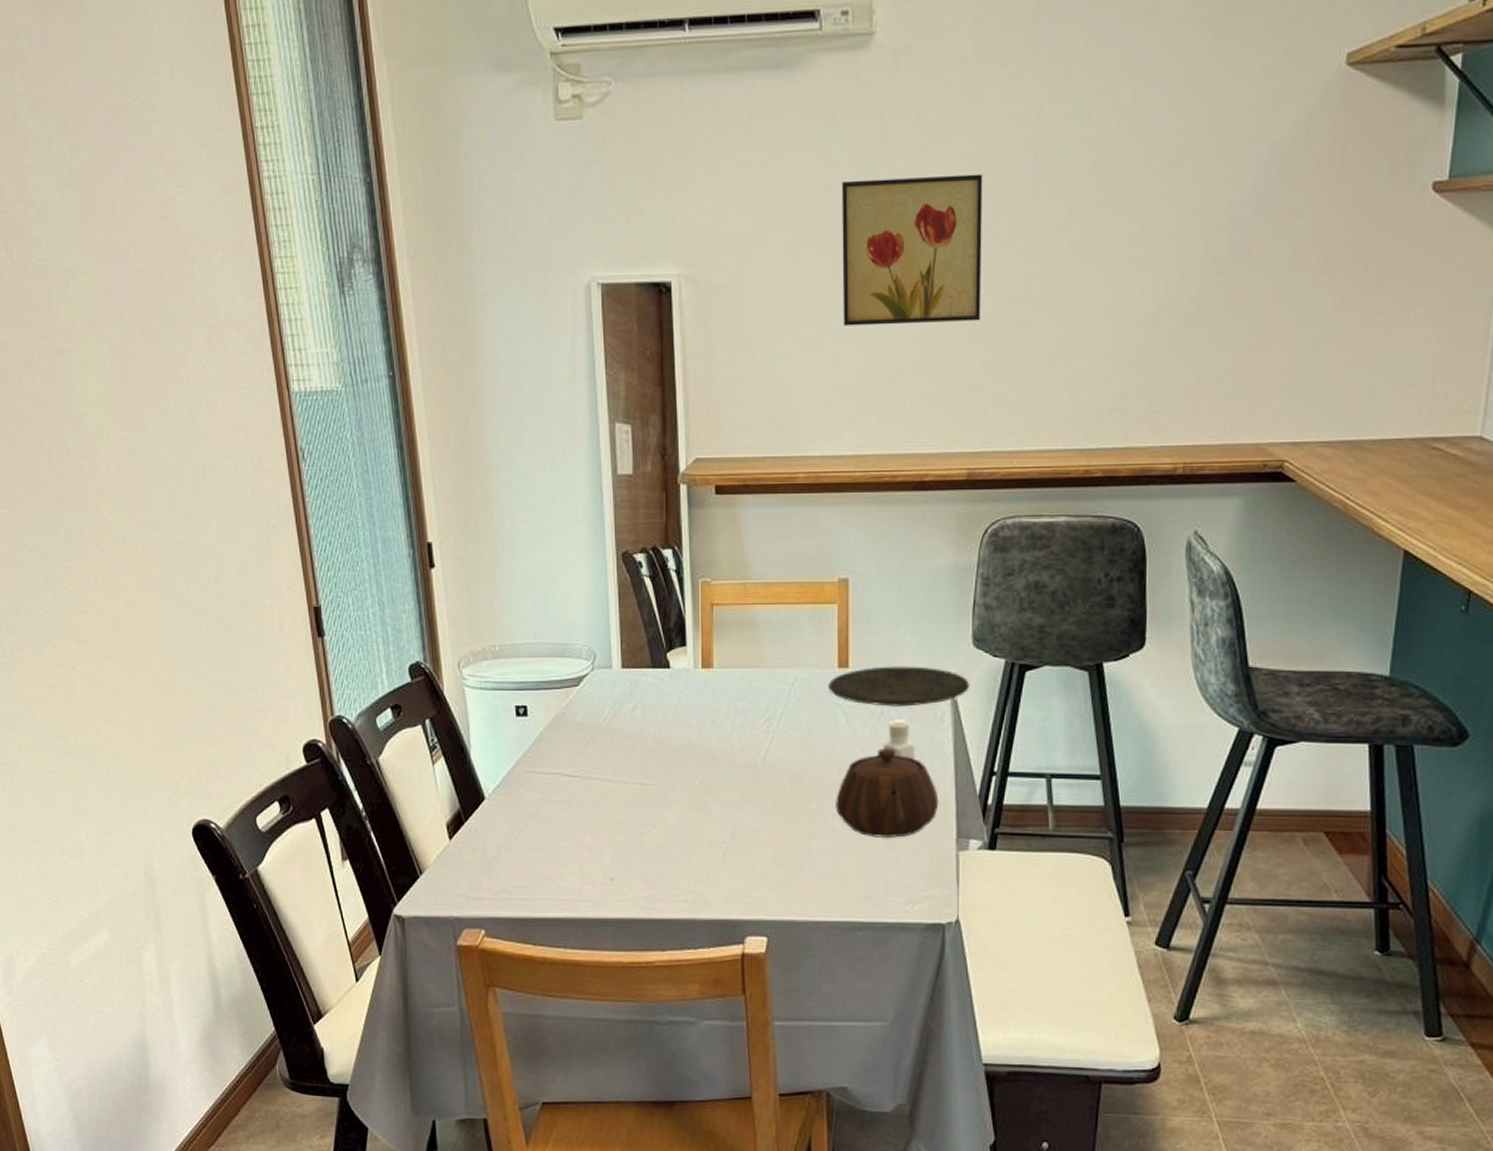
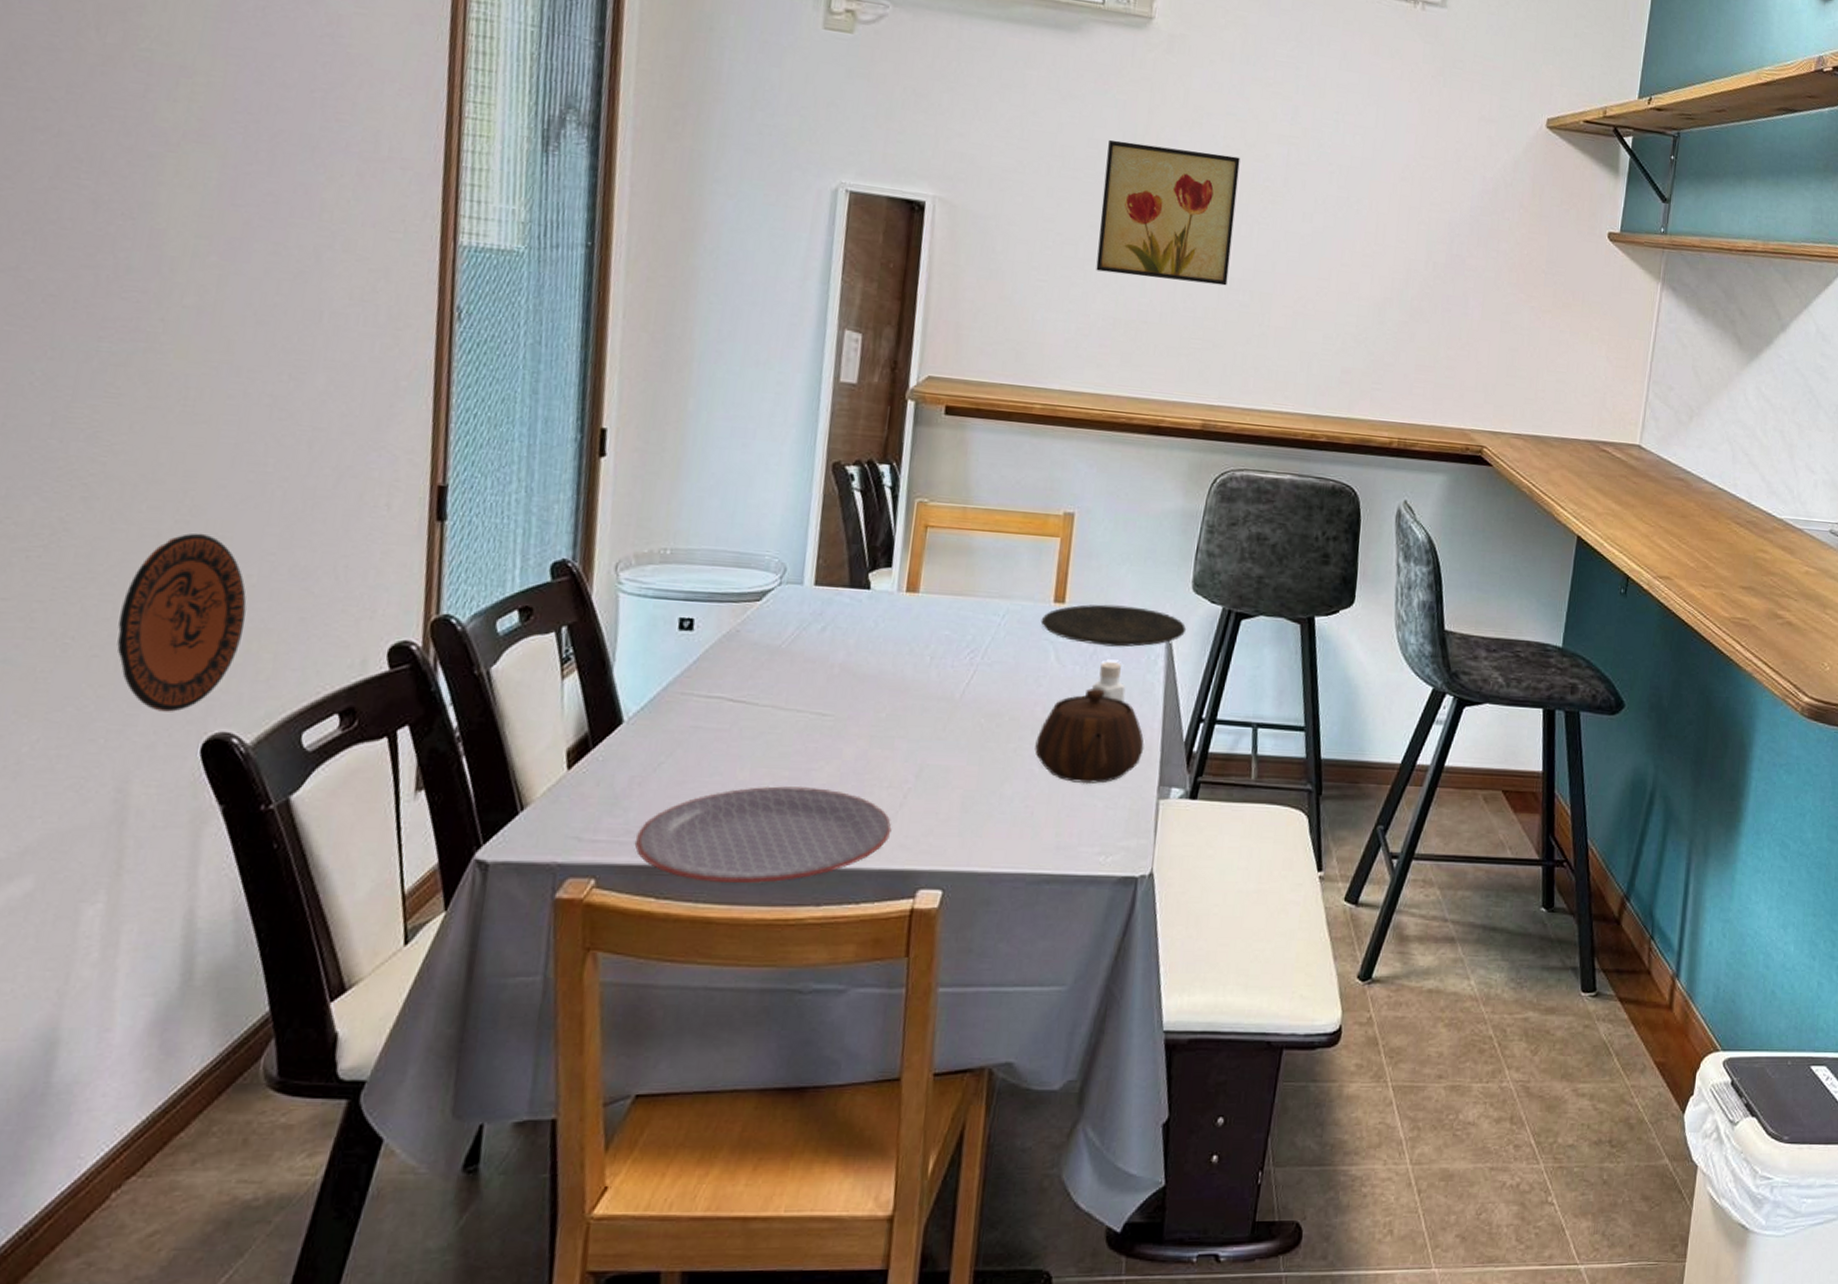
decorative plate: none [119,662,202,805] -> present [117,533,247,712]
plate: none [510,849,717,932] -> present [634,786,892,883]

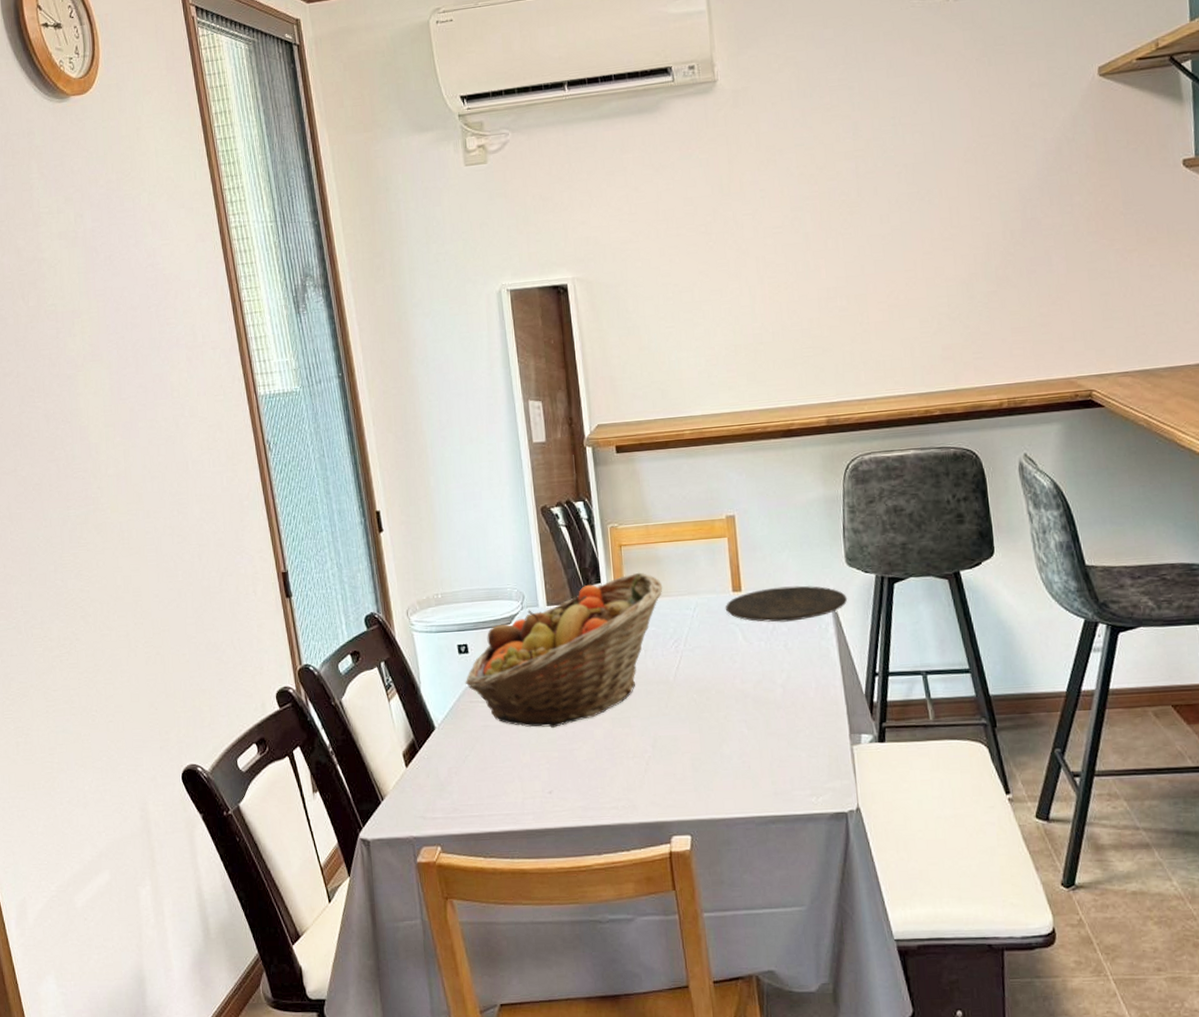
decorative plate: present [117,533,247,712] -> none [118,629,189,754]
plate: present [634,786,892,883] -> none [461,763,643,842]
fruit basket: none [679,562,970,739] -> present [465,572,663,728]
teapot: present [1035,688,1144,784] -> none [740,658,831,739]
pepper shaker: present [1092,661,1126,702] -> none [778,634,807,667]
wall art: present [1096,140,1241,286] -> none [701,181,825,309]

